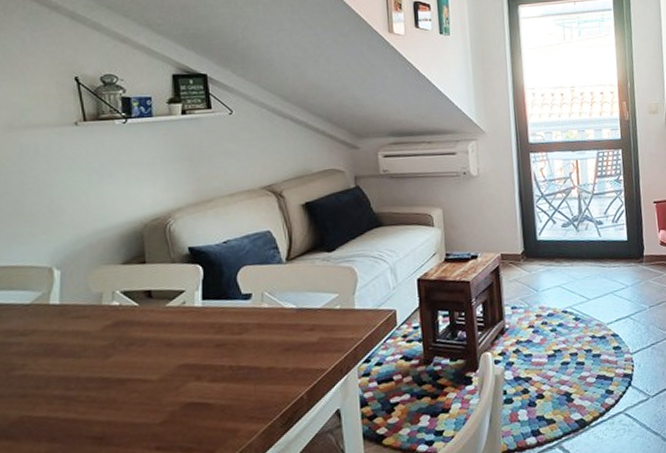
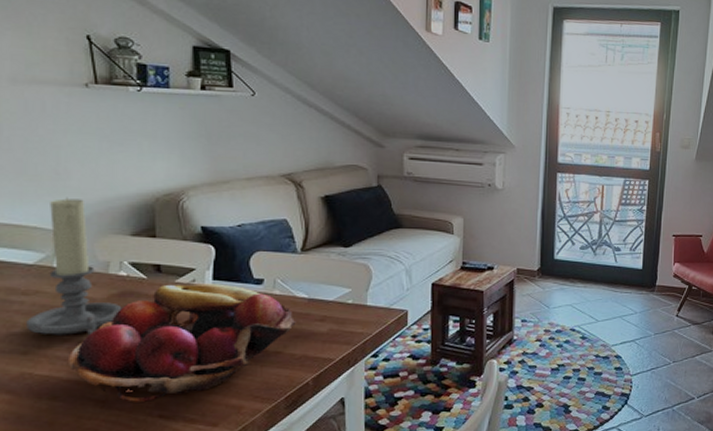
candle holder: none [24,233,116,374] -> present [26,197,122,335]
fruit basket: none [64,302,286,436] -> present [67,283,296,402]

